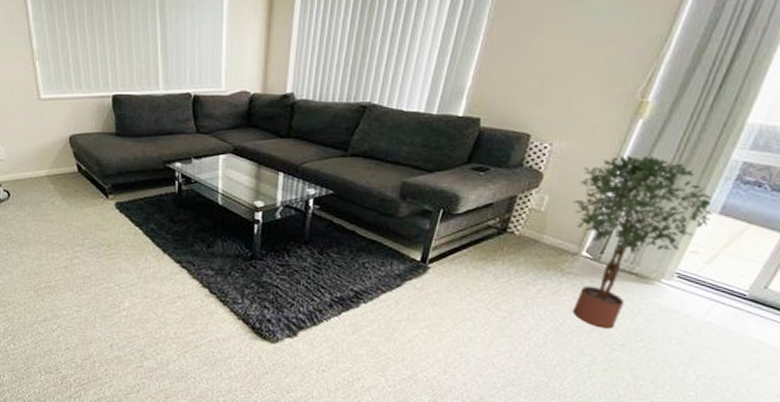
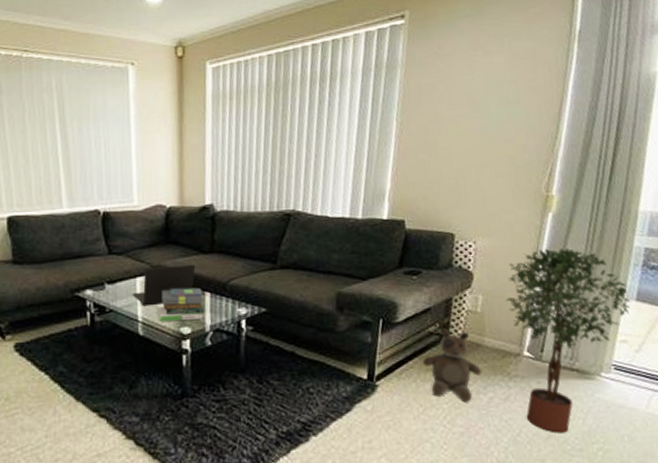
laptop: none [215,146,273,181] -> present [133,264,196,307]
books: none [234,167,277,196] -> present [156,287,204,322]
stuffed animal: none [476,223,535,292] -> present [422,328,482,403]

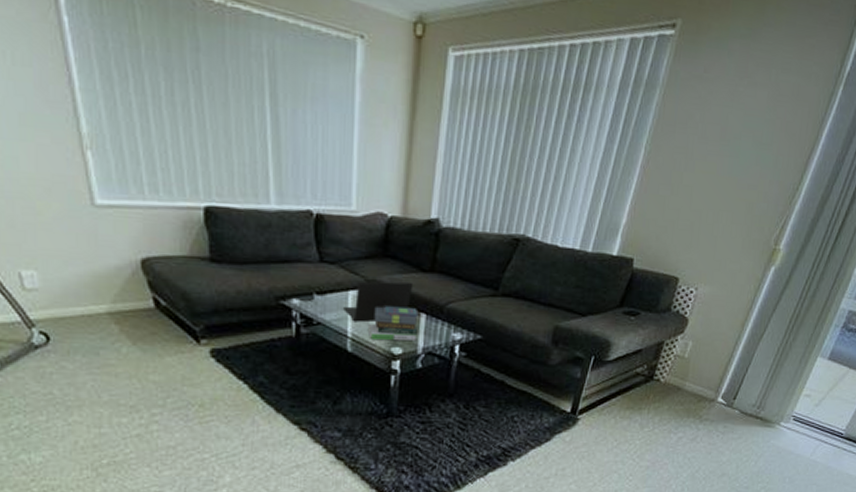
stuffed animal: present [422,328,482,403] -> none [624,370,677,440]
potted tree: present [505,247,630,433] -> none [708,301,824,472]

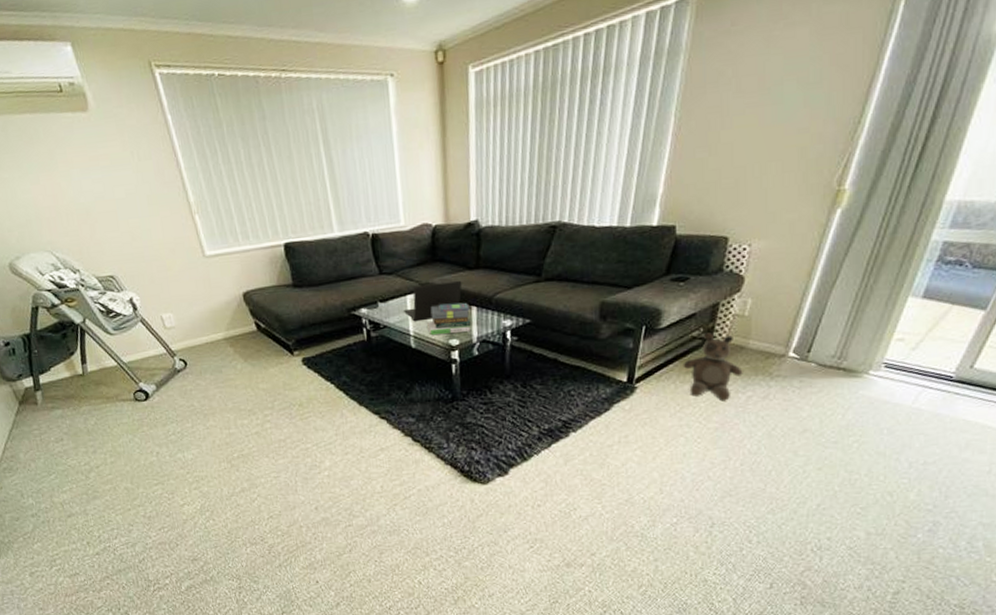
stuffed animal: none [624,370,677,440] -> present [683,333,743,401]

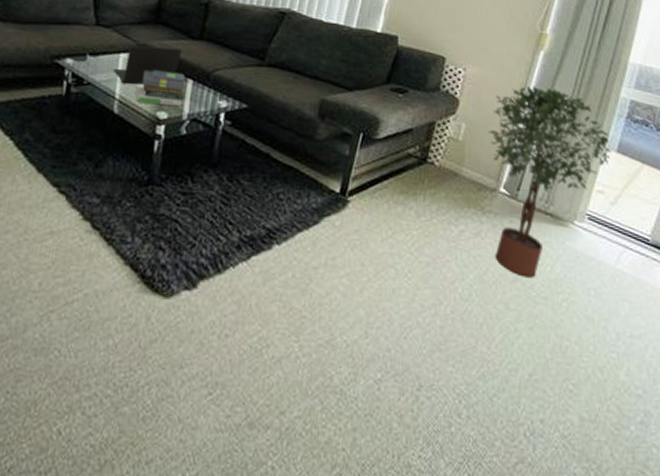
stuffed animal: present [683,333,743,401] -> none [397,152,456,232]
potted tree: none [775,245,915,428] -> present [487,85,611,278]

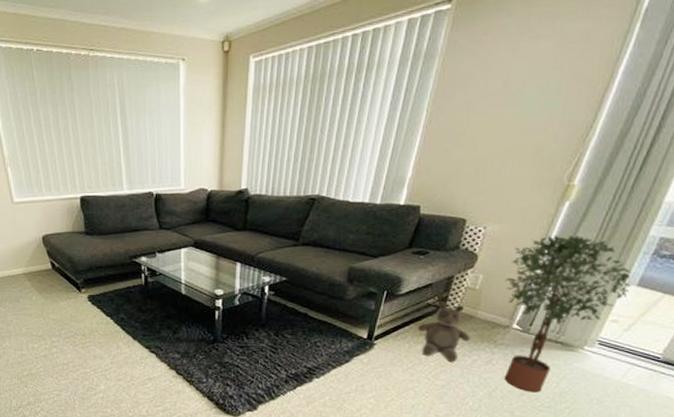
laptop: present [114,45,182,85] -> none [178,239,230,272]
books: present [135,70,186,106] -> none [196,258,235,285]
stuffed animal: none [397,152,456,232] -> present [417,302,471,362]

